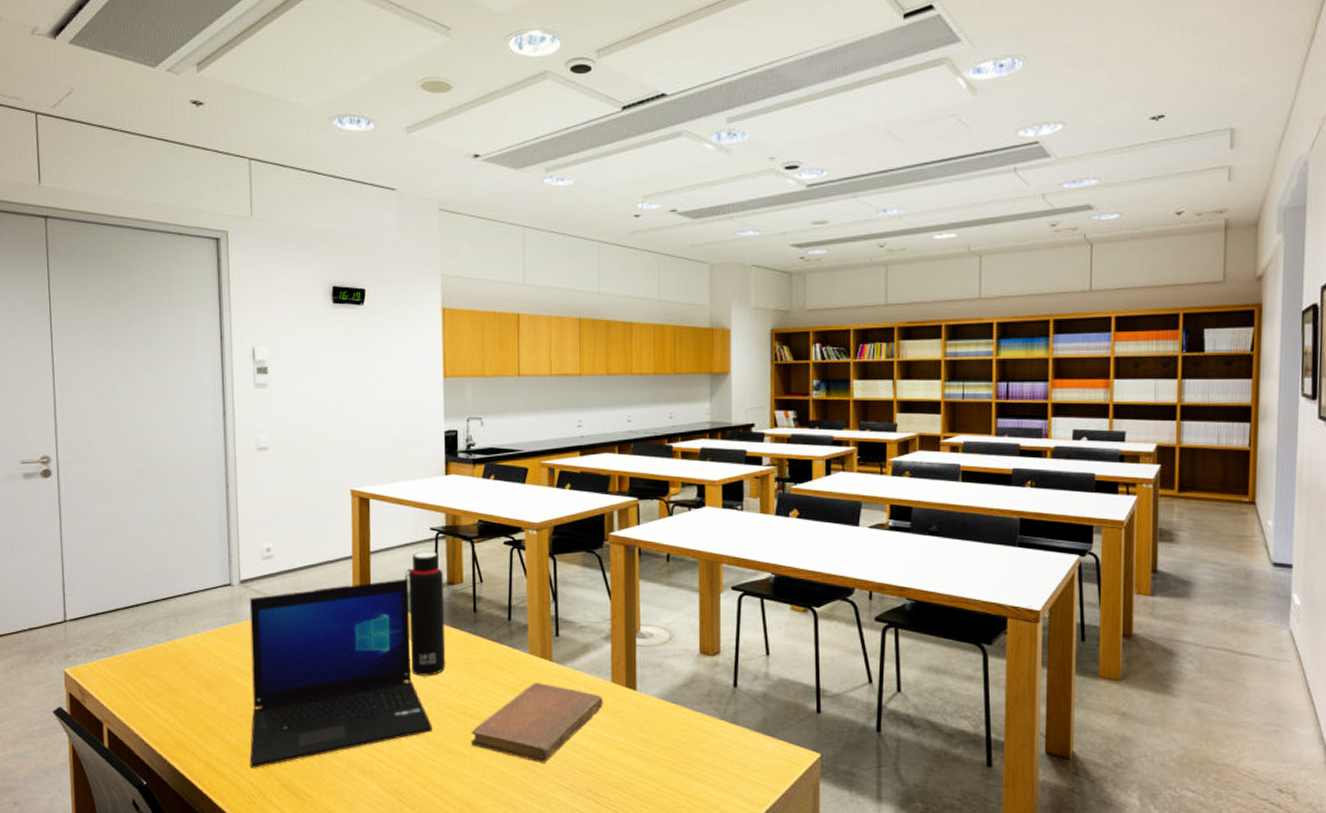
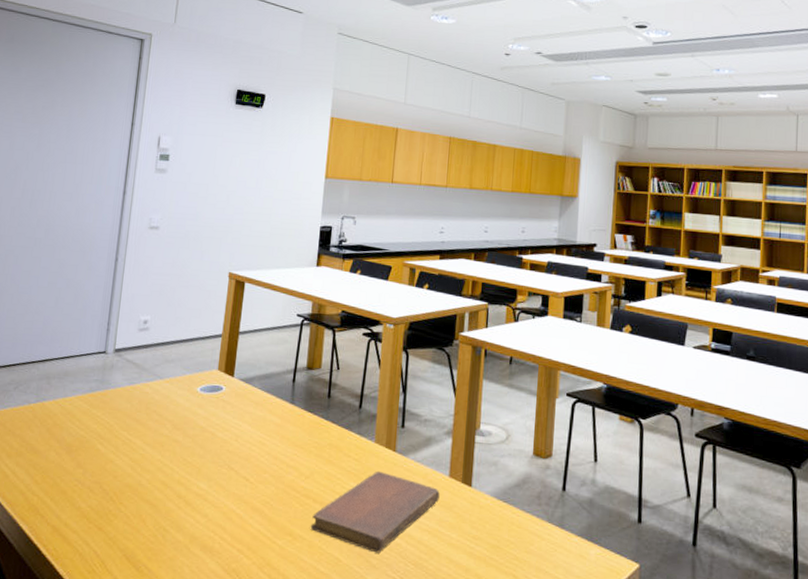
laptop: present [249,578,433,768] -> none [96,360,276,537]
water bottle: present [404,551,446,676] -> none [262,336,305,457]

